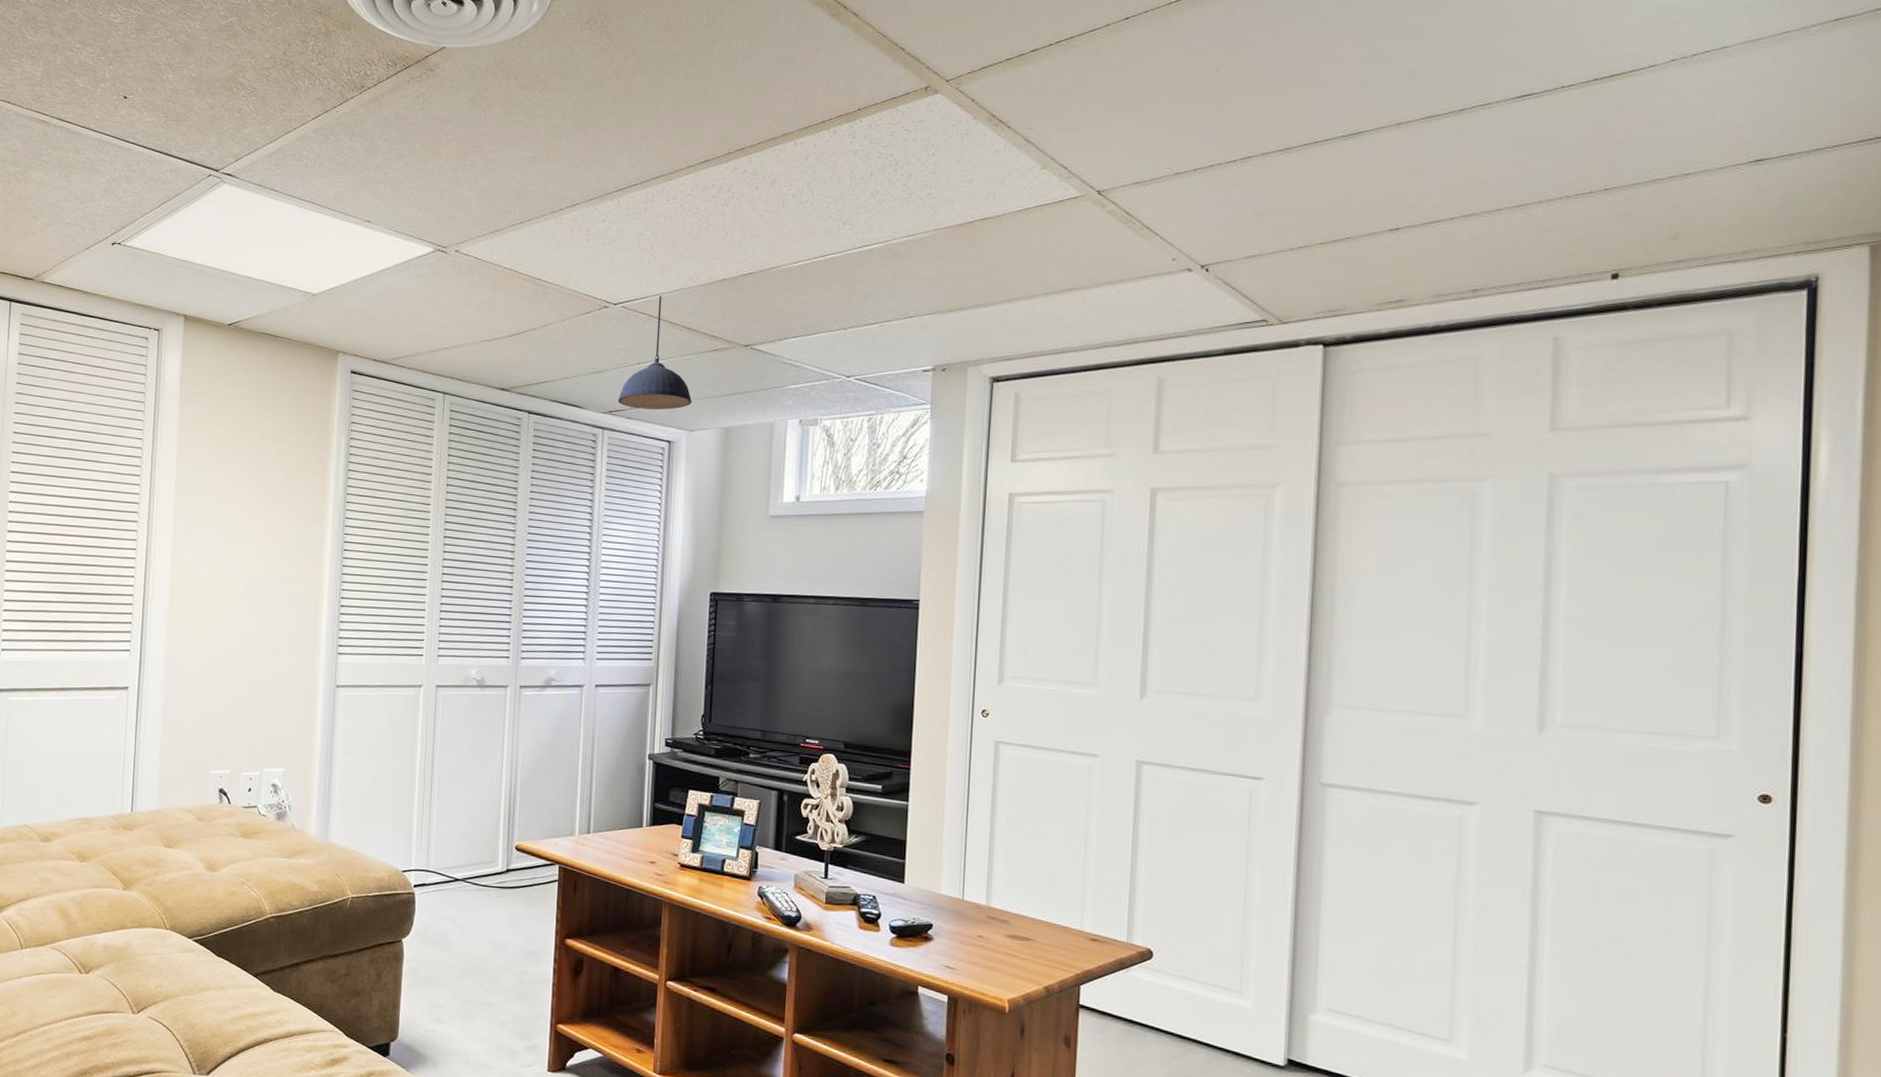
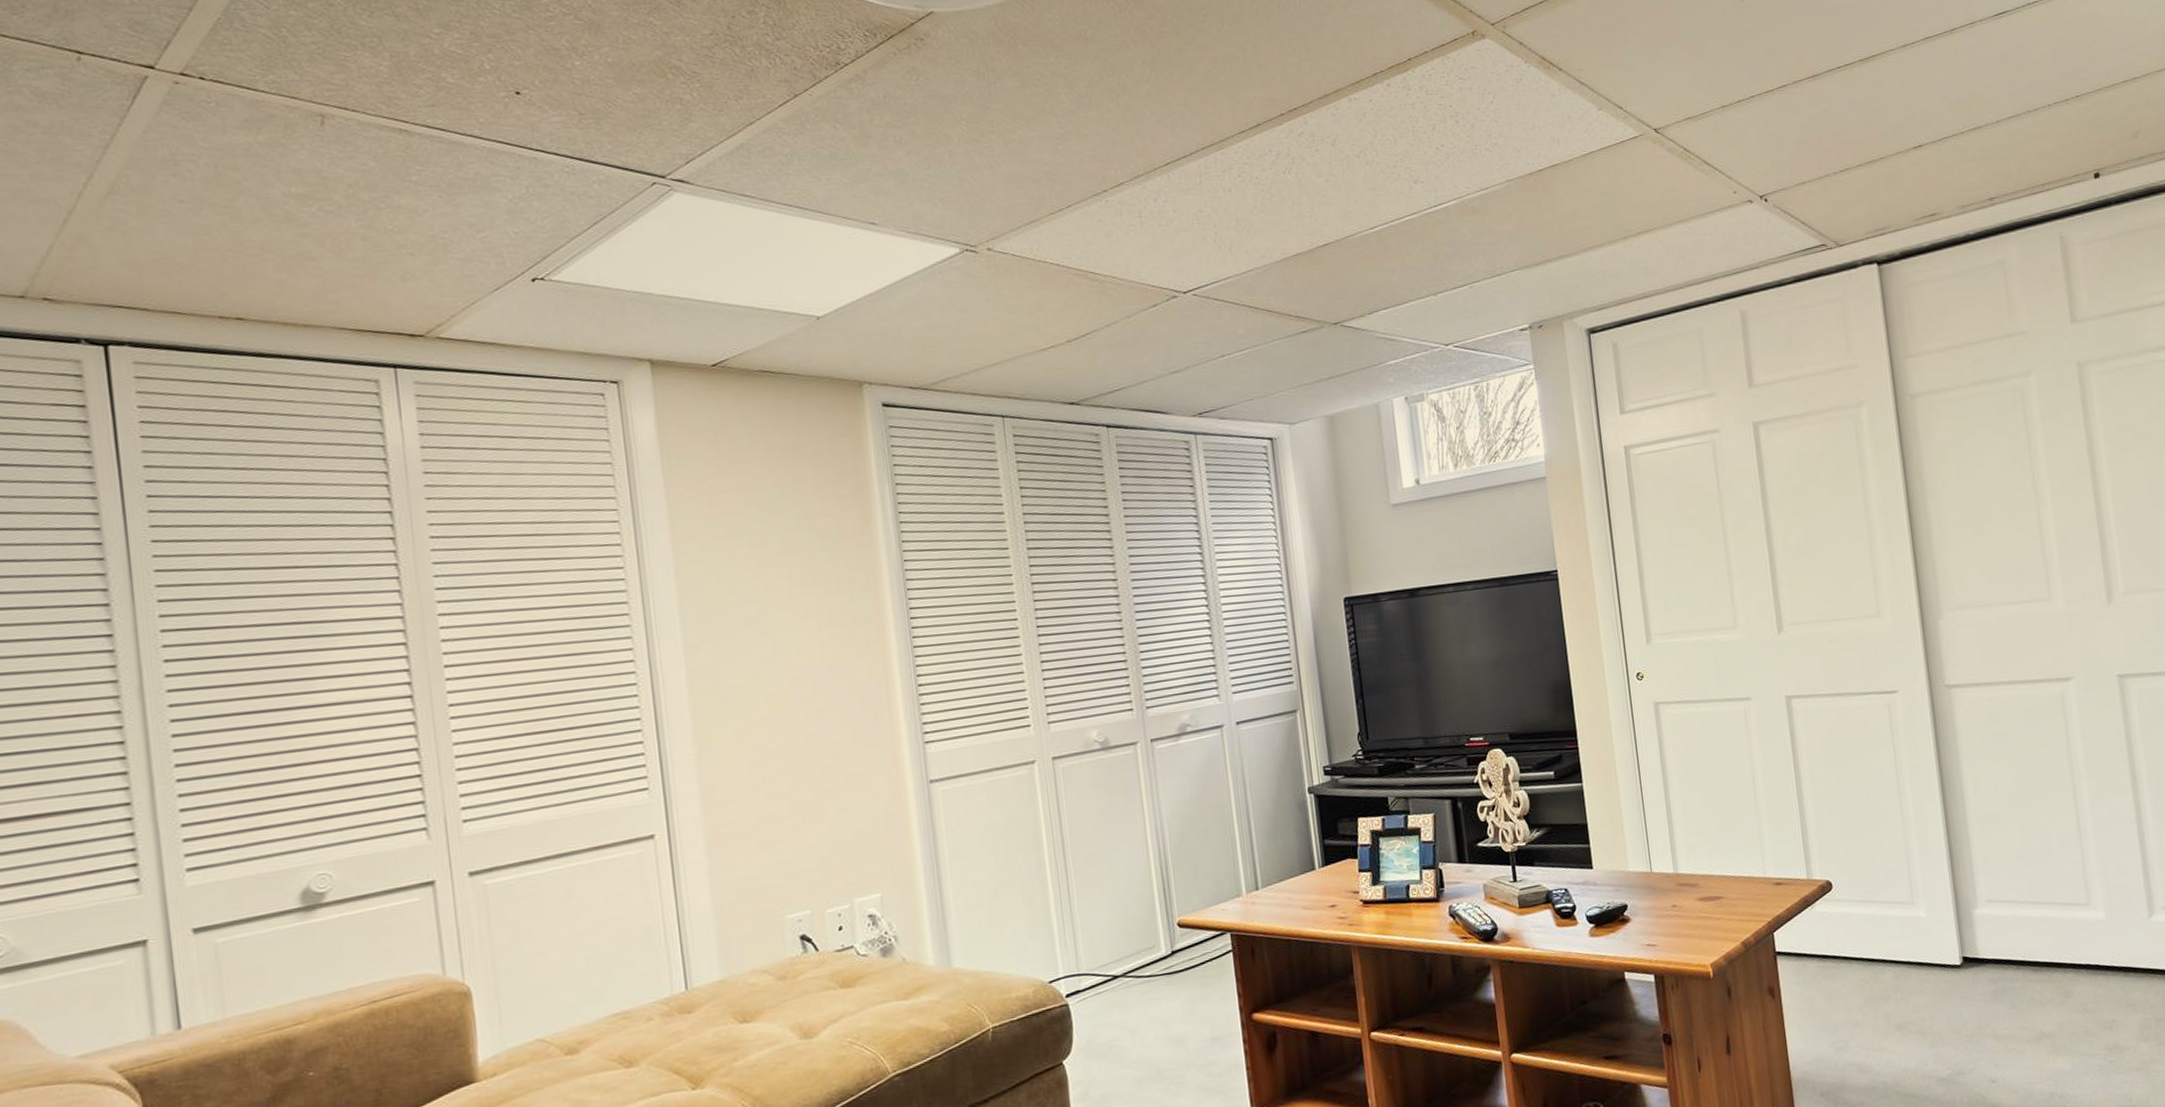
pendant light: present [618,295,692,410] -> none [1206,277,1289,407]

